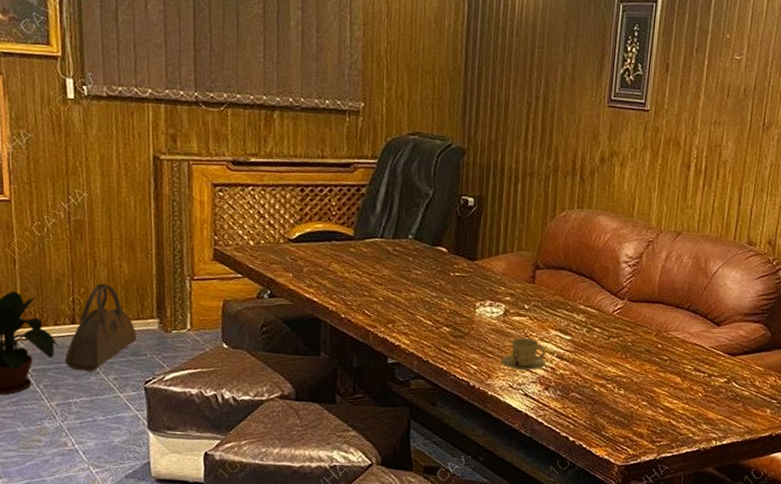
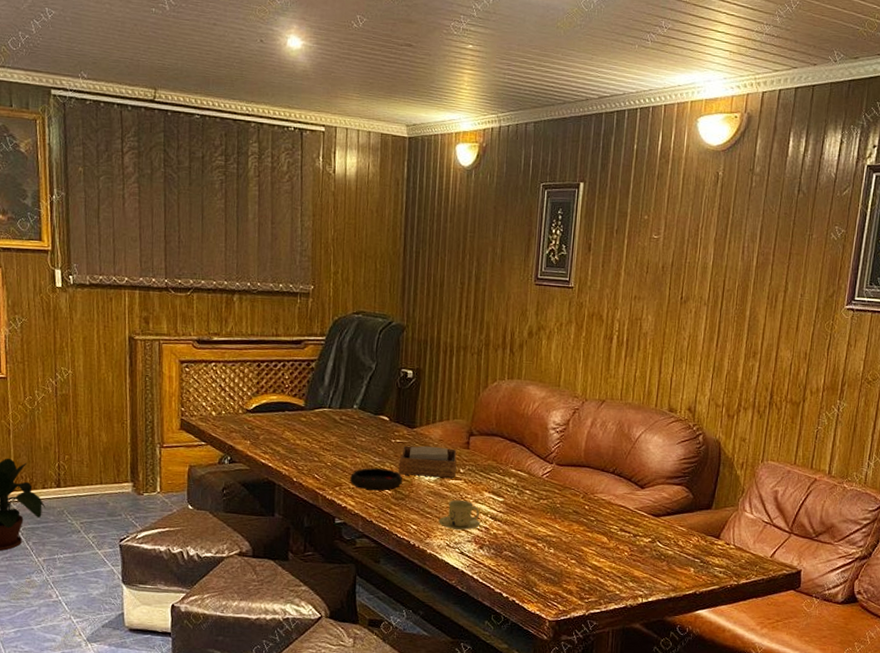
handbag: present [65,283,136,371] -> none [51,450,113,530]
ashtray: none [404,303,462,327] -> present [350,468,402,490]
napkin holder: none [457,279,522,314] -> present [398,445,457,478]

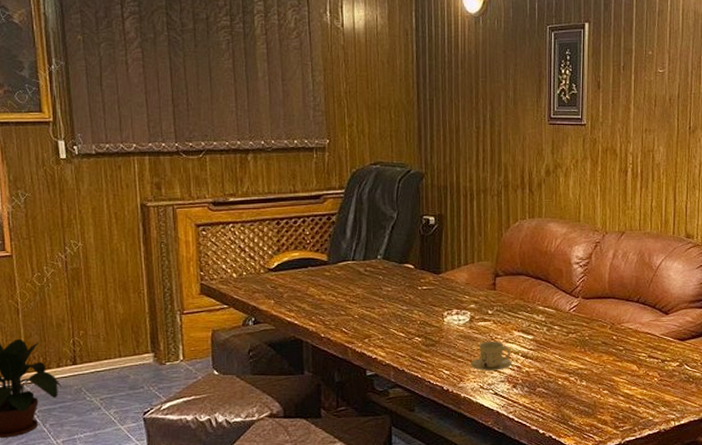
ashtray: present [350,468,402,490] -> none [379,317,431,338]
napkin holder: present [398,445,457,478] -> none [427,290,484,321]

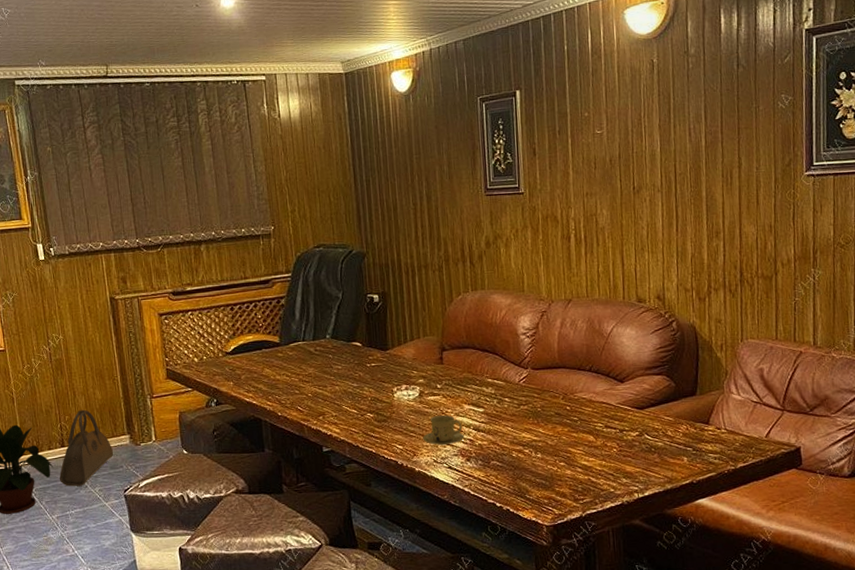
handbag: none [69,324,133,408] -> present [60,409,113,486]

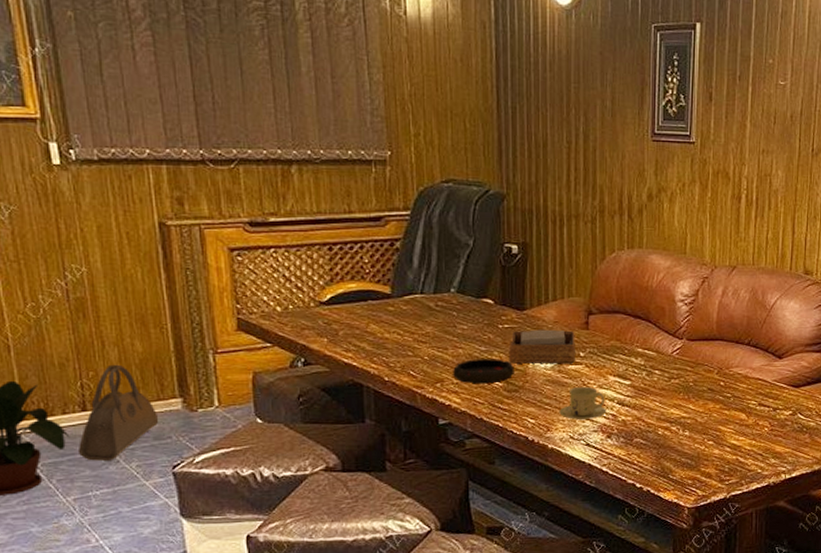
ashtray: none [332,393,382,415] -> present [453,359,514,383]
napkin holder: none [376,365,433,397] -> present [509,329,575,364]

